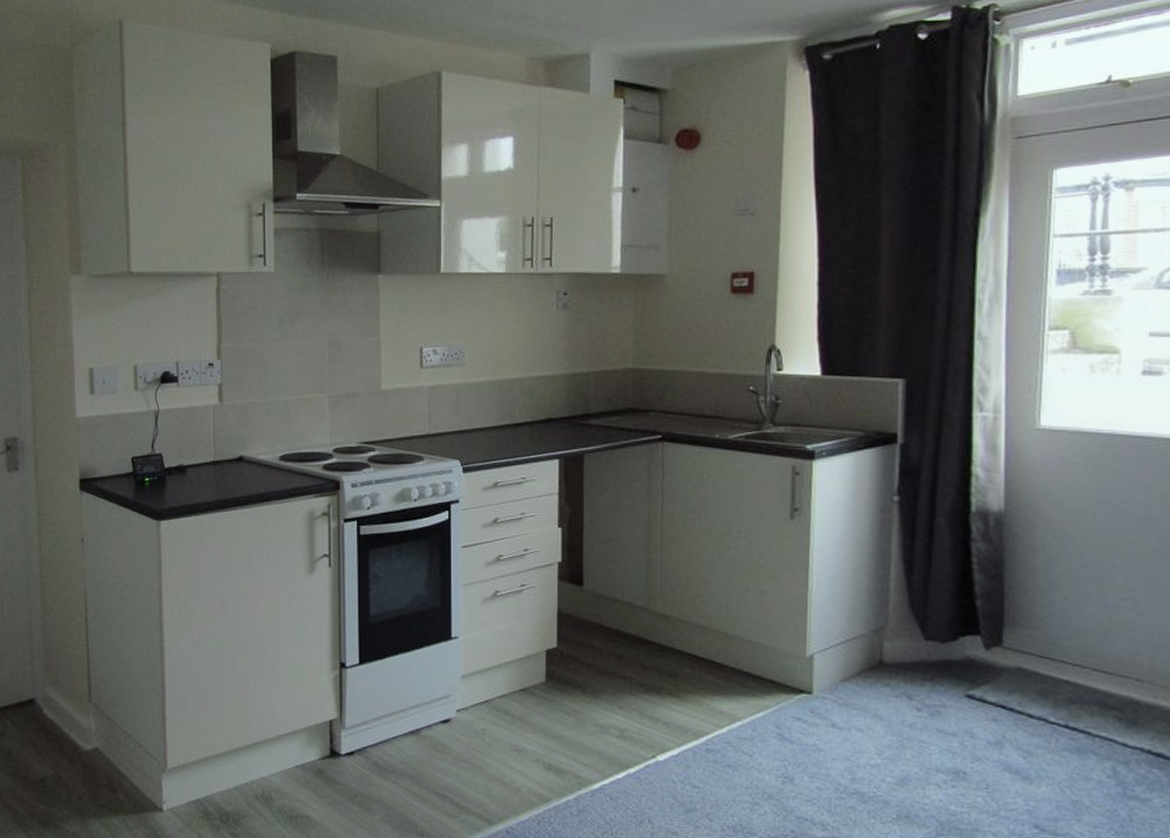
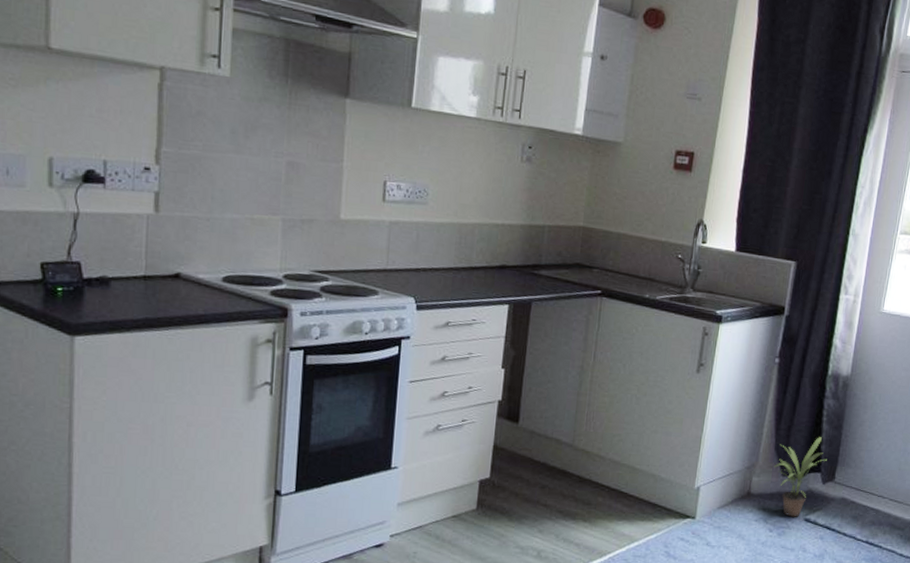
potted plant: none [911,590,987,693] -> present [774,437,827,517]

